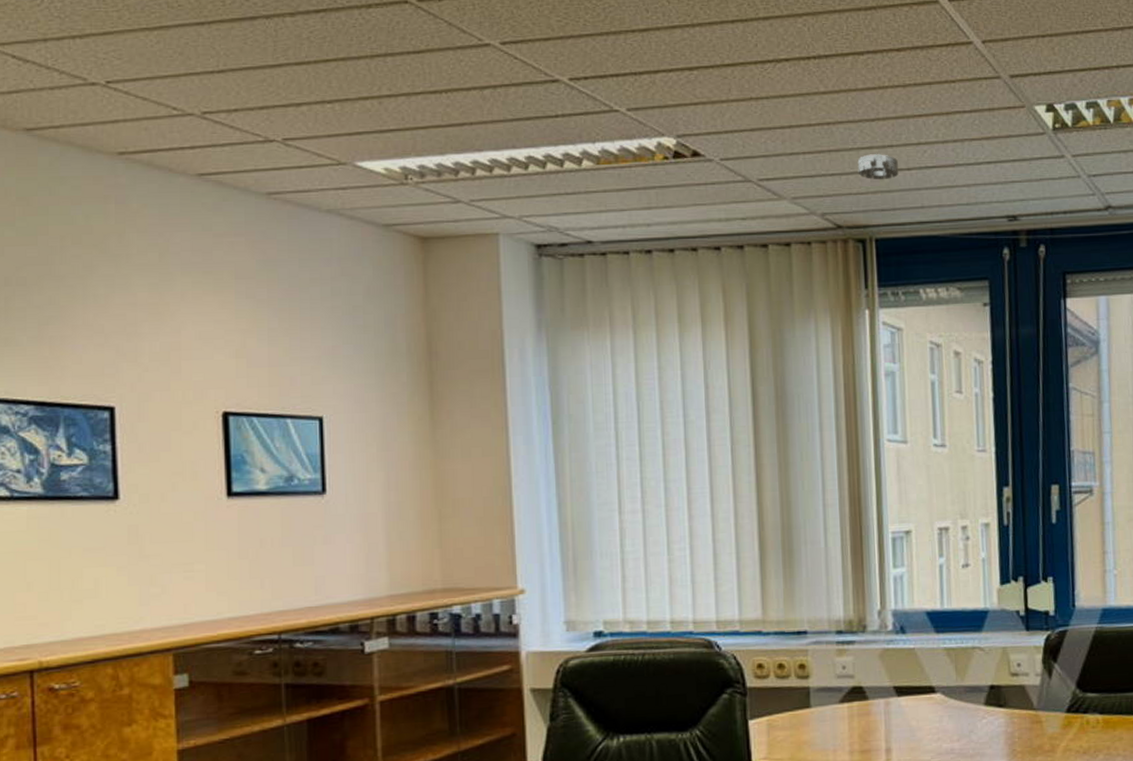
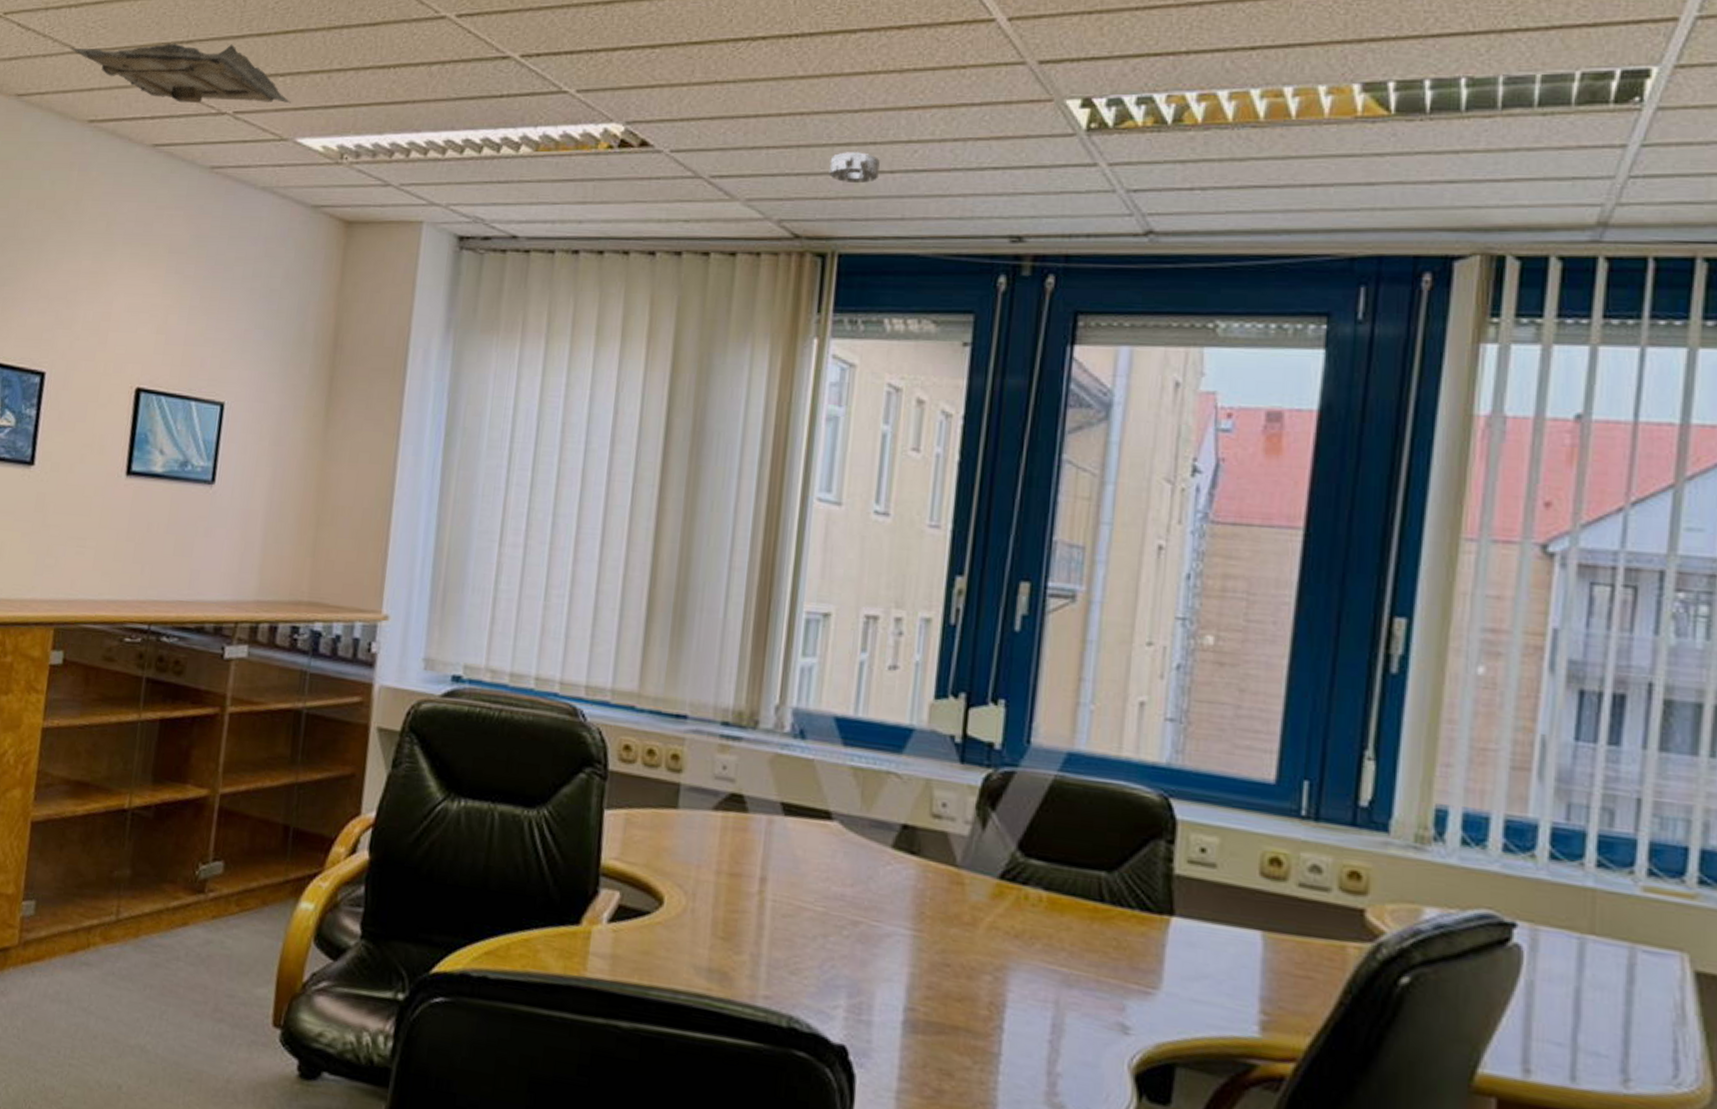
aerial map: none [81,73,343,132] -> present [70,43,291,104]

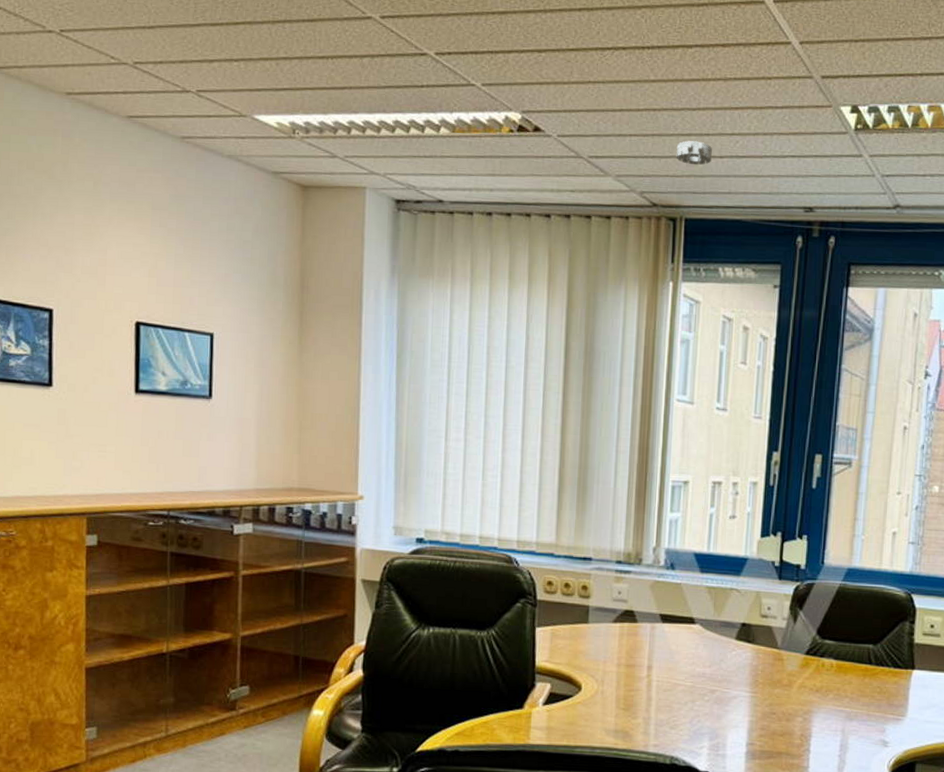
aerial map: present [70,43,291,104] -> none [41,26,246,85]

